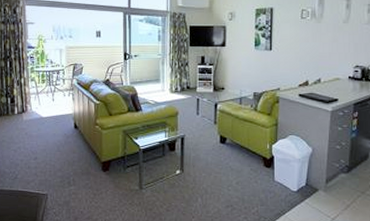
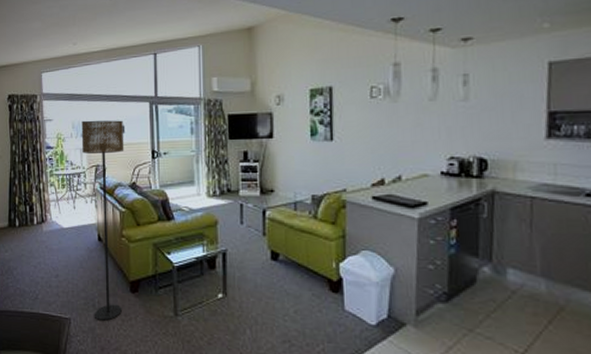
floor lamp: none [61,25,100,195] -> present [81,120,124,321]

